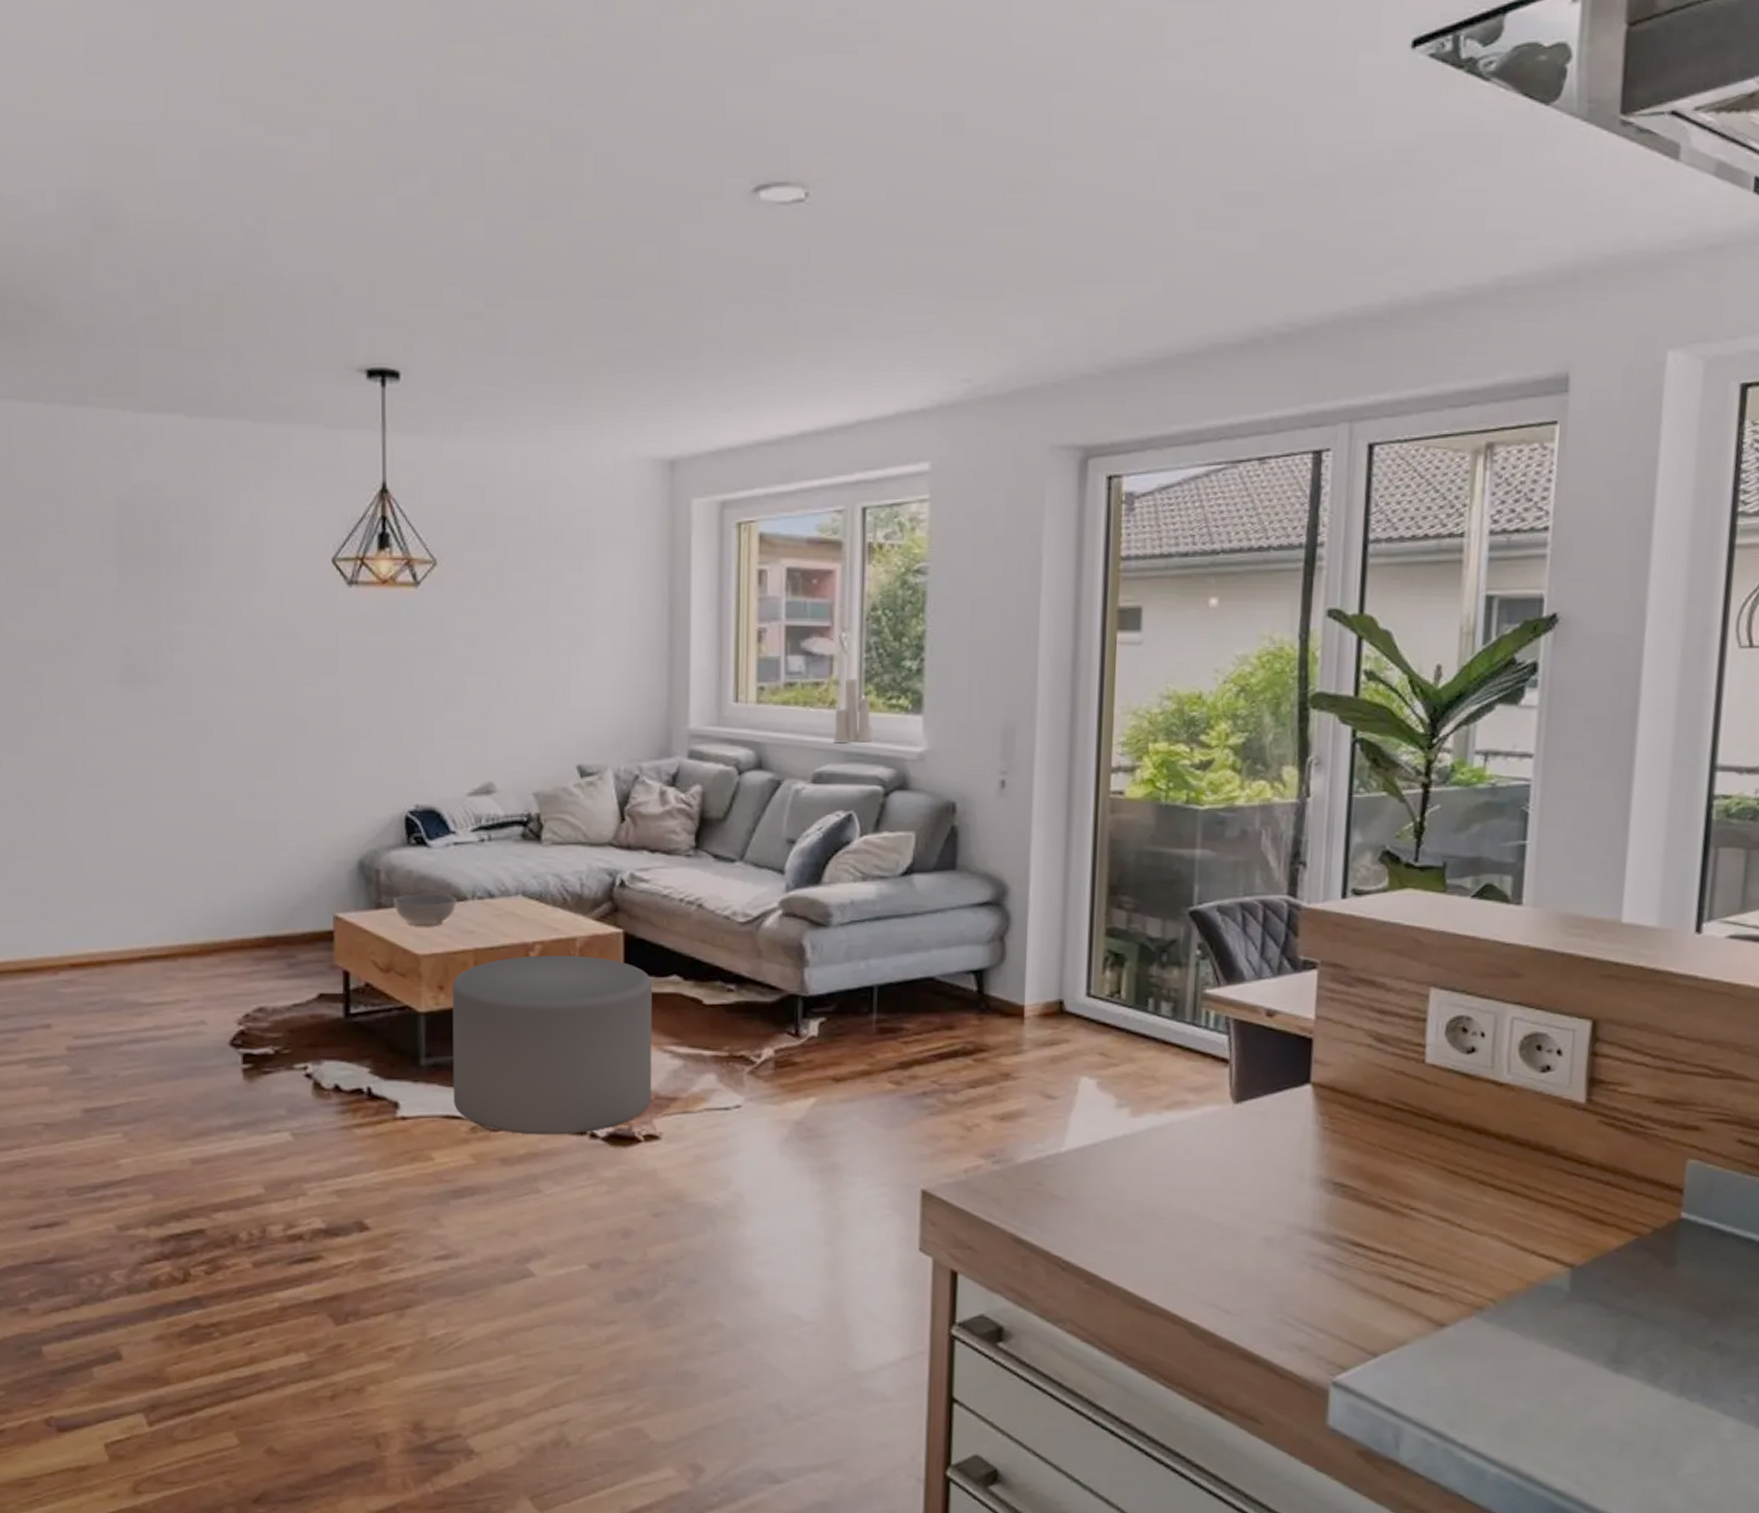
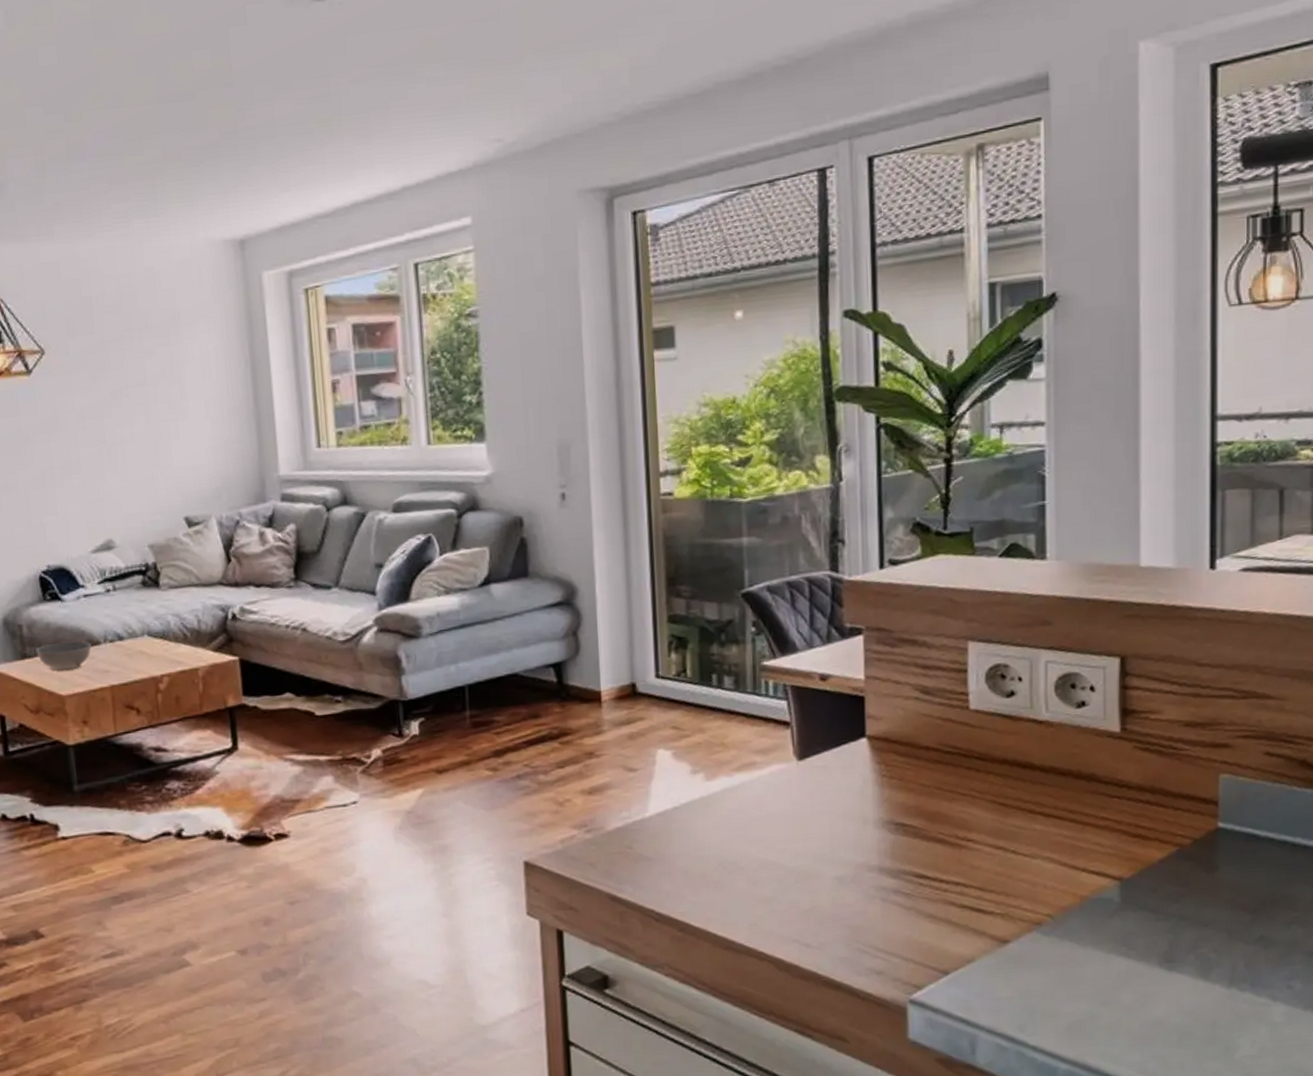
pouf: present [452,955,653,1135] -> none [94,683,278,843]
candle: present [834,670,872,742] -> none [407,409,442,474]

